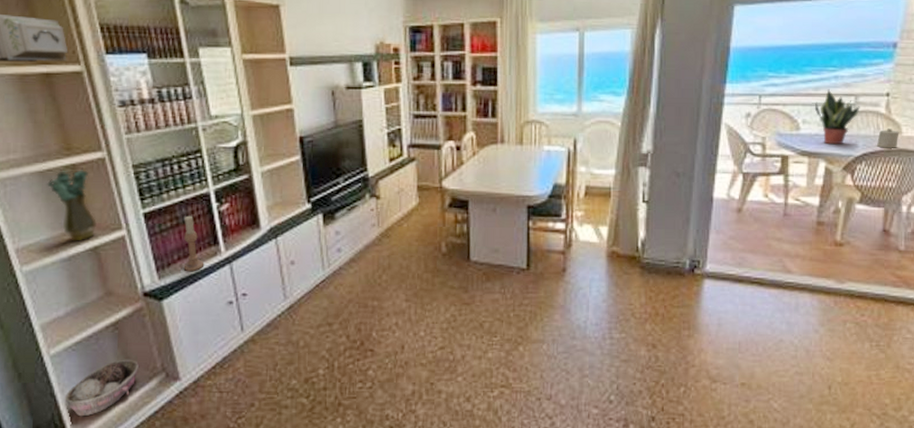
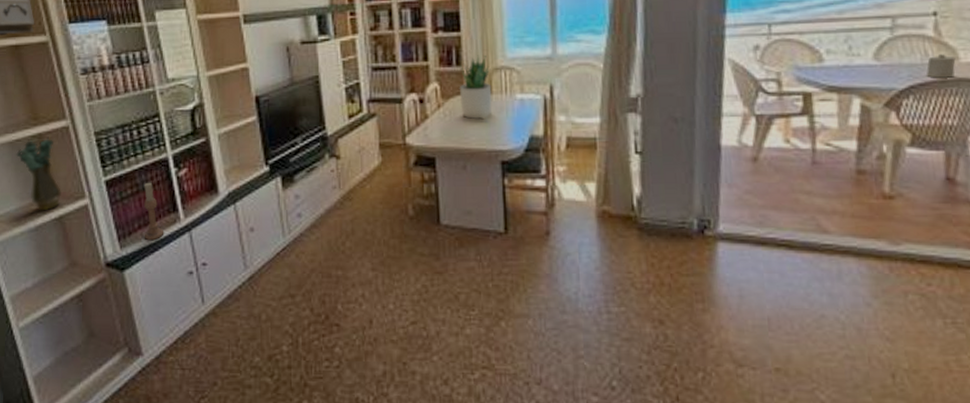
decorative basket: present [64,359,140,417] -> none [32,332,103,393]
planter: none [493,108,523,167] -> present [459,55,492,119]
potted plant: present [814,89,860,145] -> none [839,12,900,77]

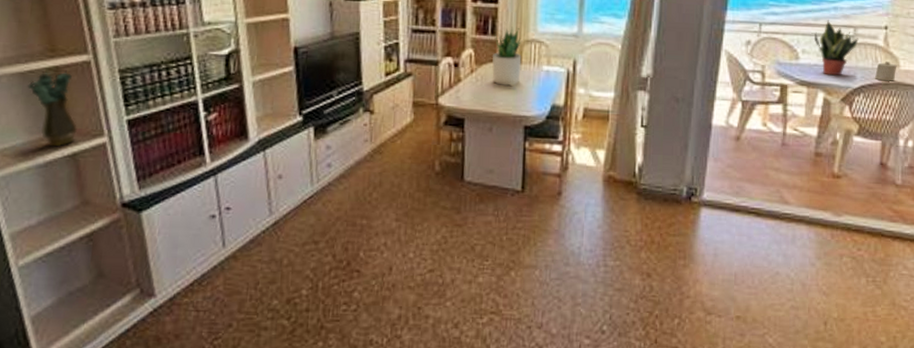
candlestick: present [144,182,163,241] -> none [167,124,187,183]
potted plant: none [839,12,900,77] -> present [813,20,859,76]

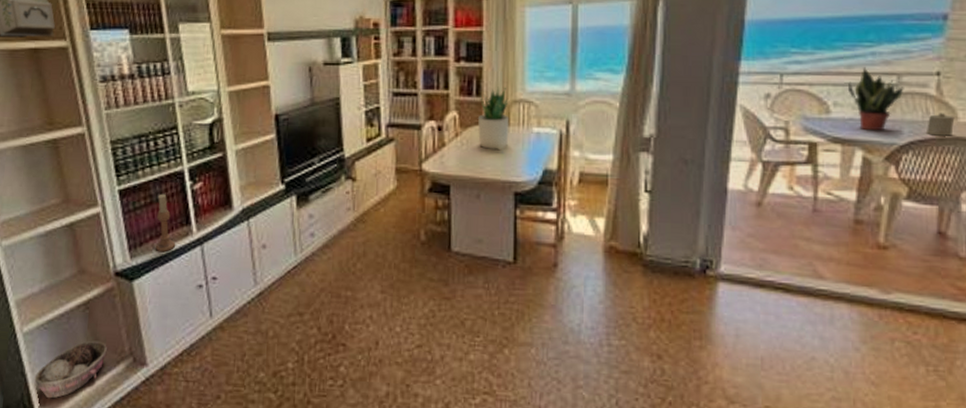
vase: present [27,70,77,147] -> none [29,142,74,217]
decorative basket: none [30,273,113,333] -> present [34,340,108,399]
candlestick: none [167,124,187,183] -> present [156,194,175,253]

